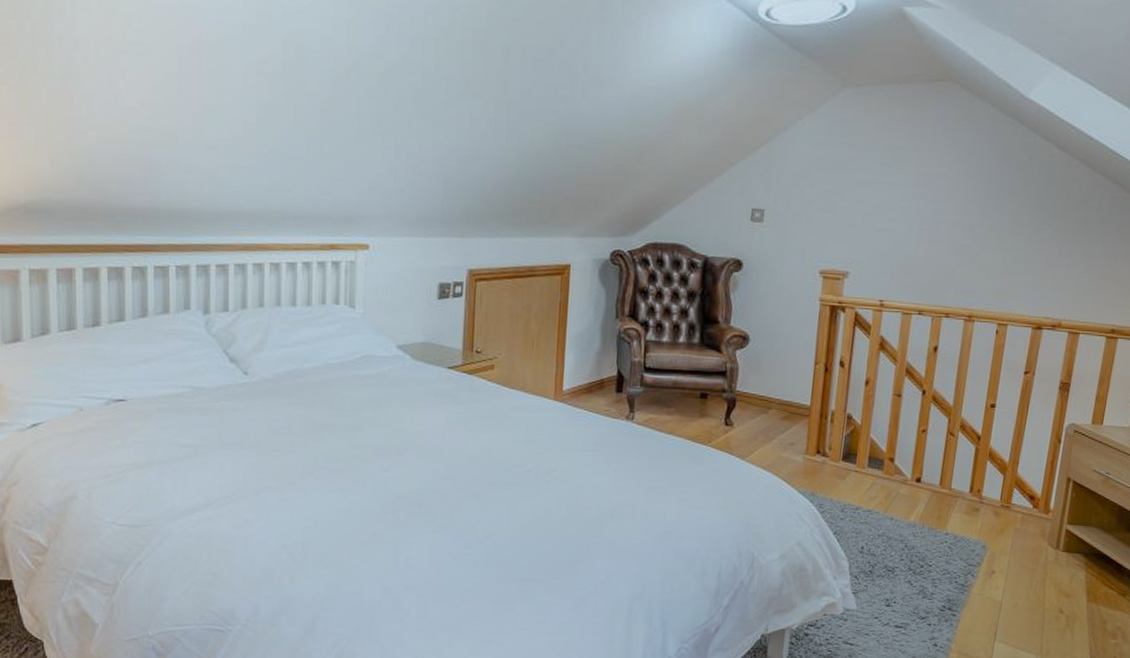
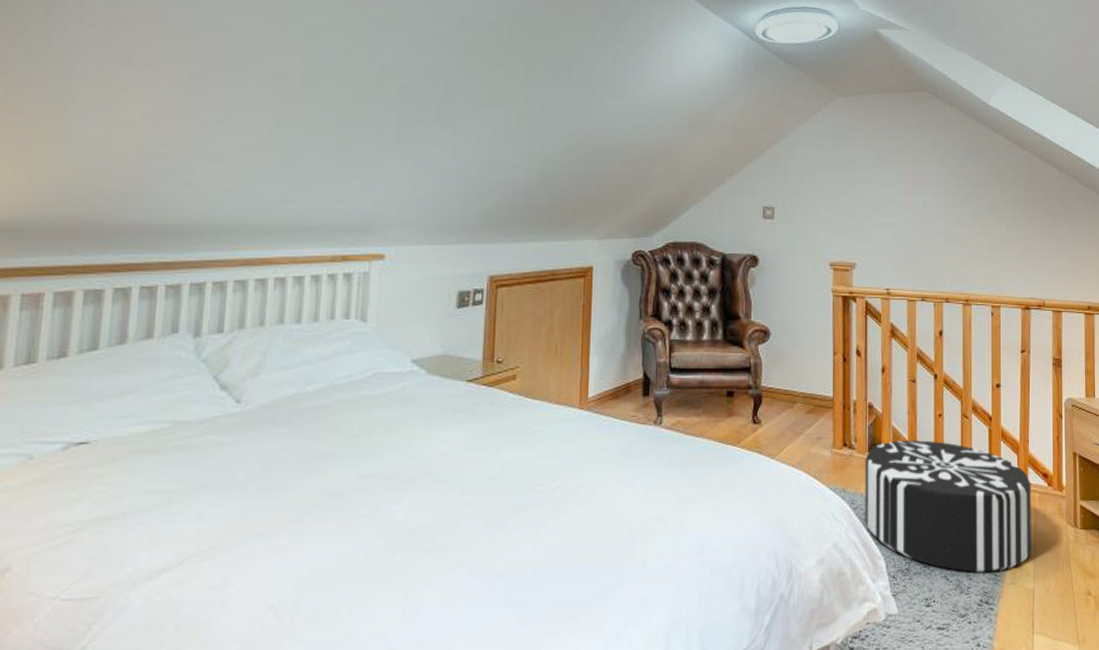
pouf: none [831,452,1015,582] -> present [865,440,1032,573]

